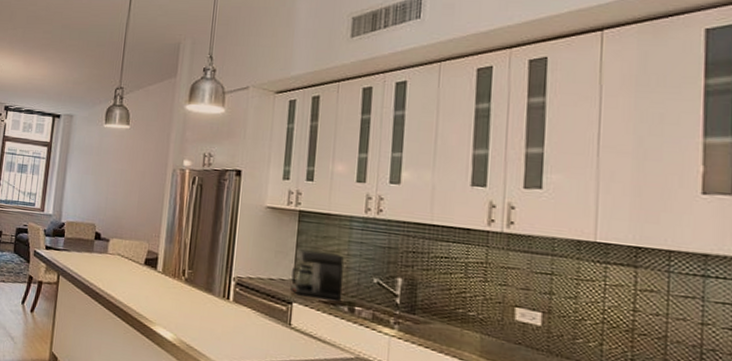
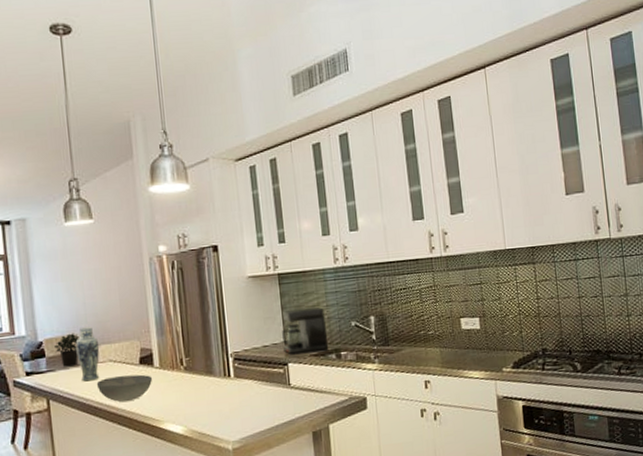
potted plant: none [73,221,96,251] -> present [54,333,79,367]
vase: none [90,219,113,269] -> present [75,327,100,382]
bowl: none [102,269,154,296] -> present [96,374,153,402]

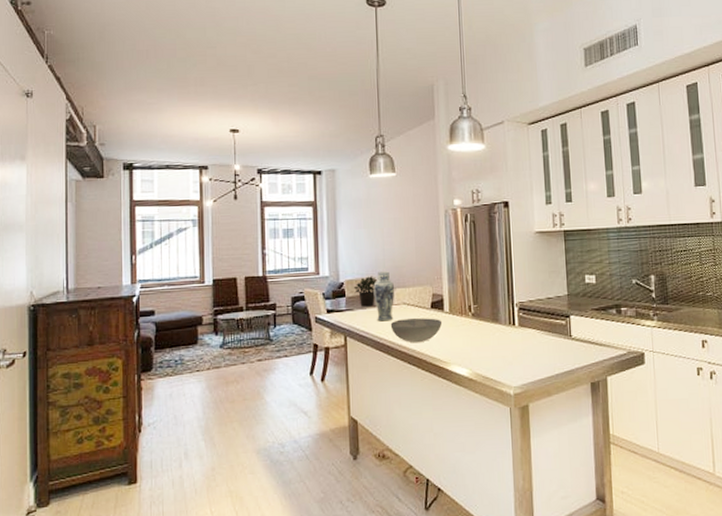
coffee maker: present [281,306,329,355] -> none [564,263,610,308]

